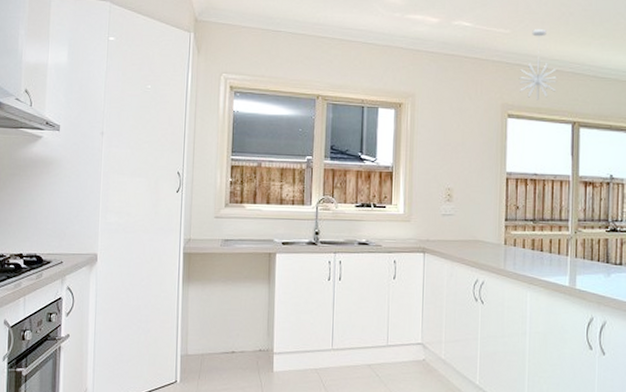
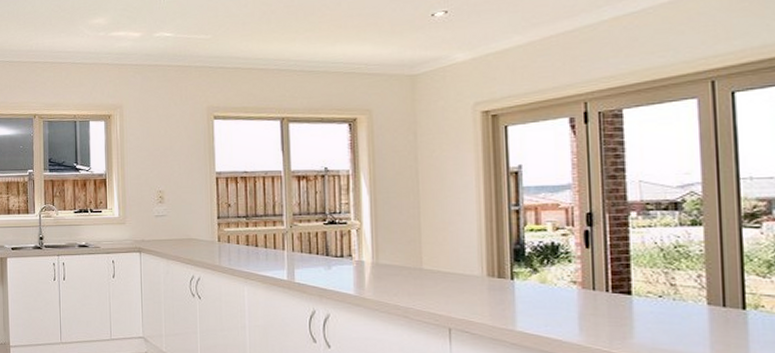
pendant light: present [519,29,557,101] -> none [223,30,262,100]

